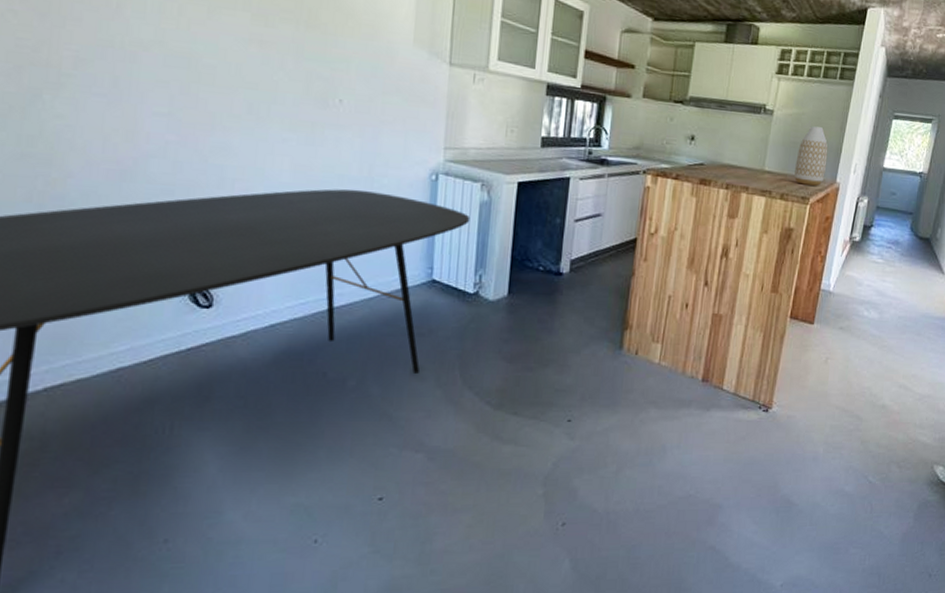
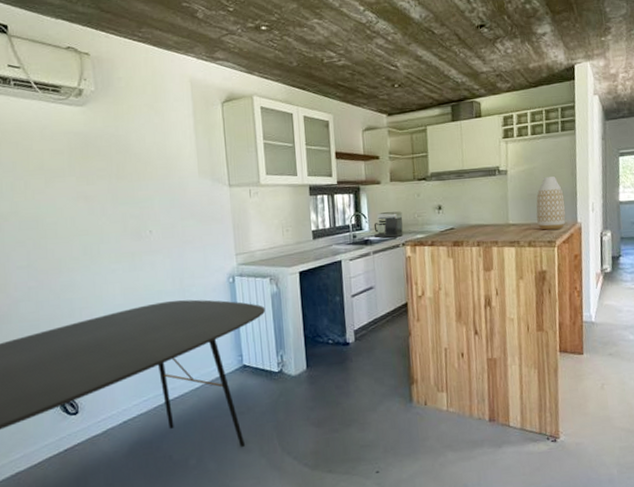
coffee maker: none [613,130,650,164] -> present [373,211,403,238]

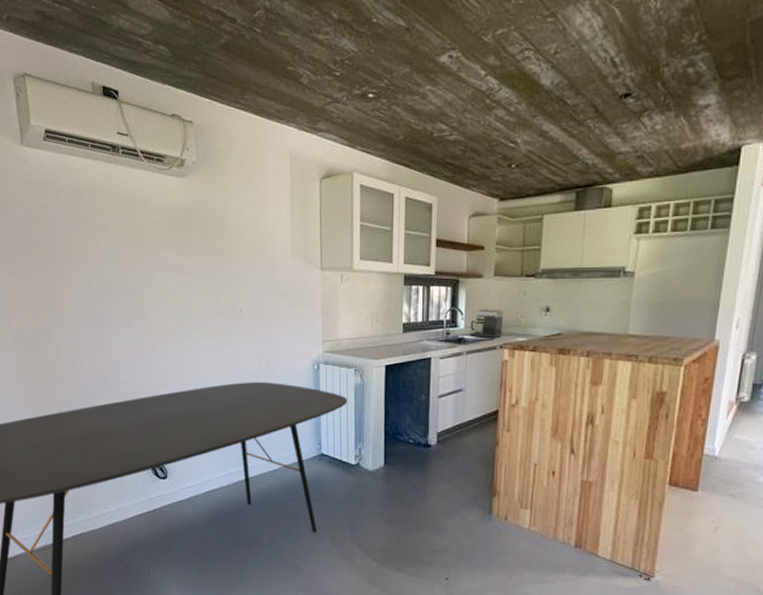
vase: present [536,176,566,231] -> none [664,283,702,347]

